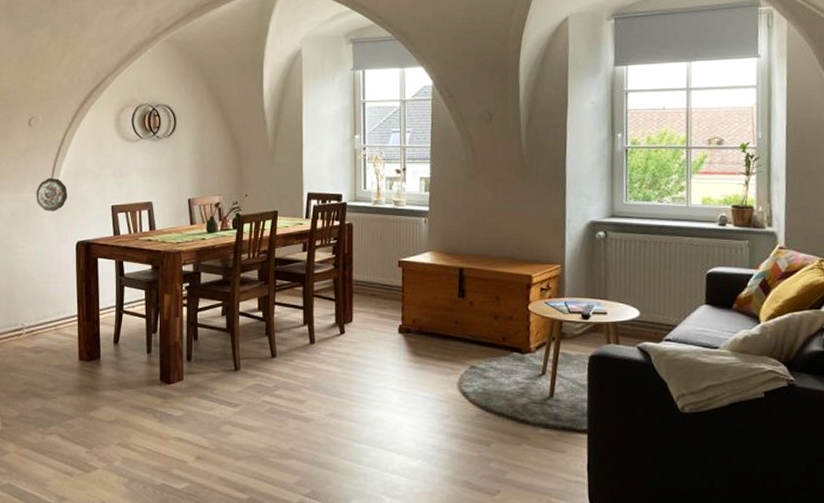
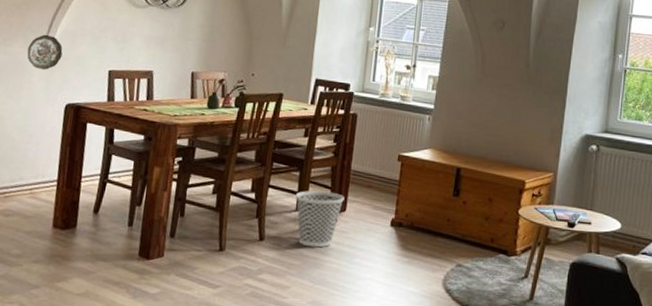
wastebasket: none [302,303,350,360] -> present [296,190,345,248]

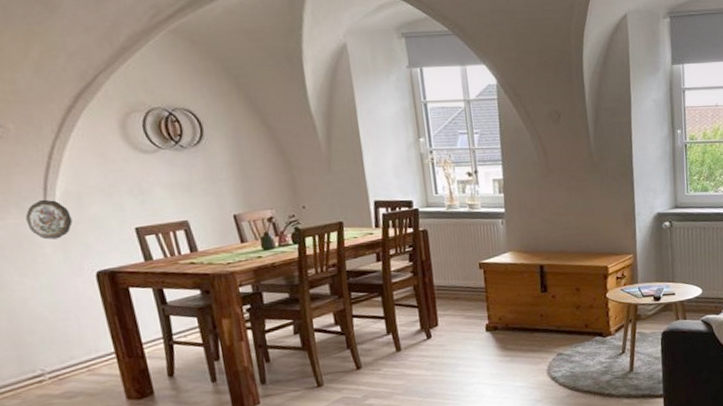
wastebasket: present [296,190,345,248] -> none [383,310,434,366]

